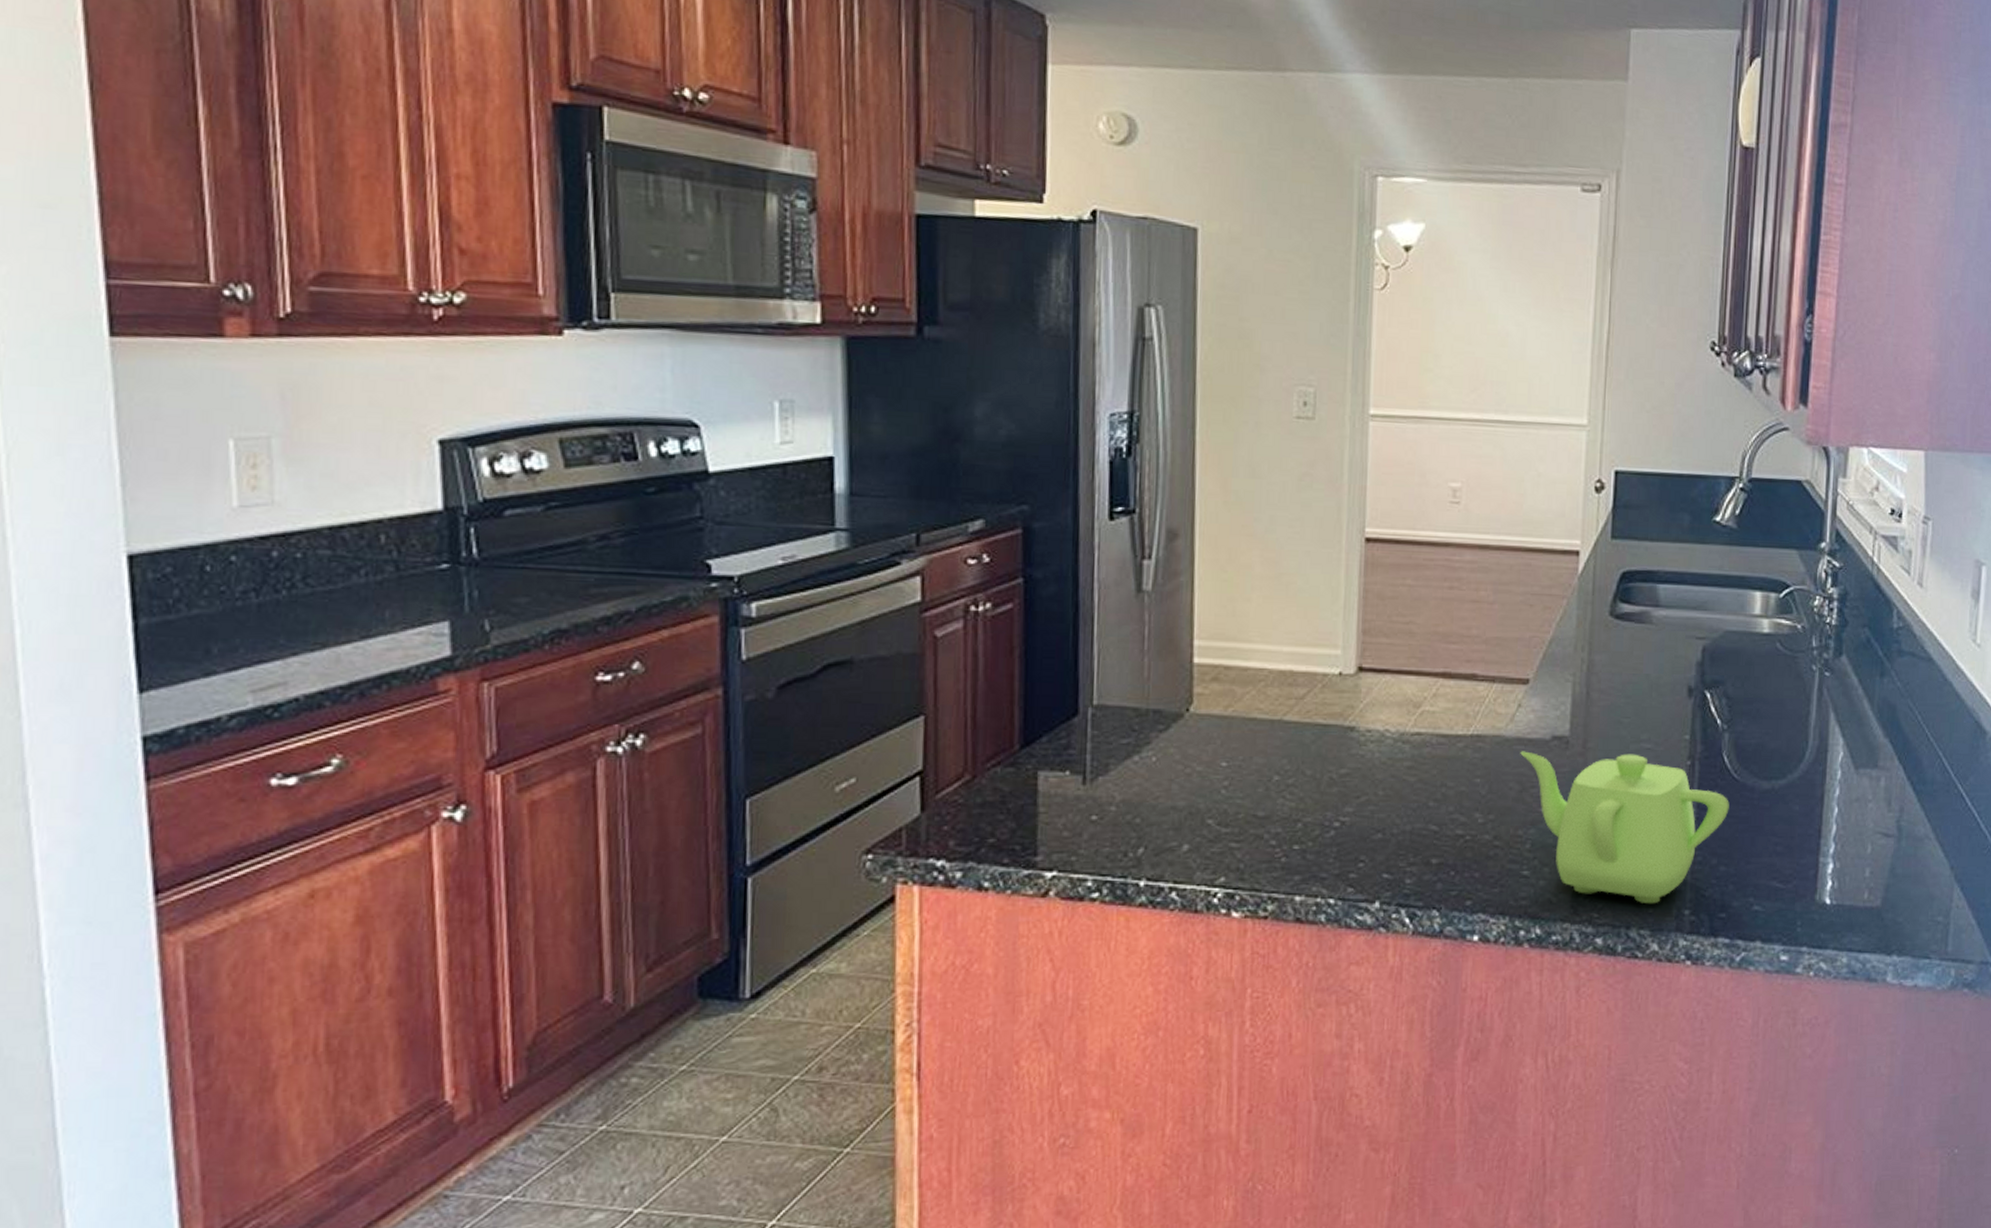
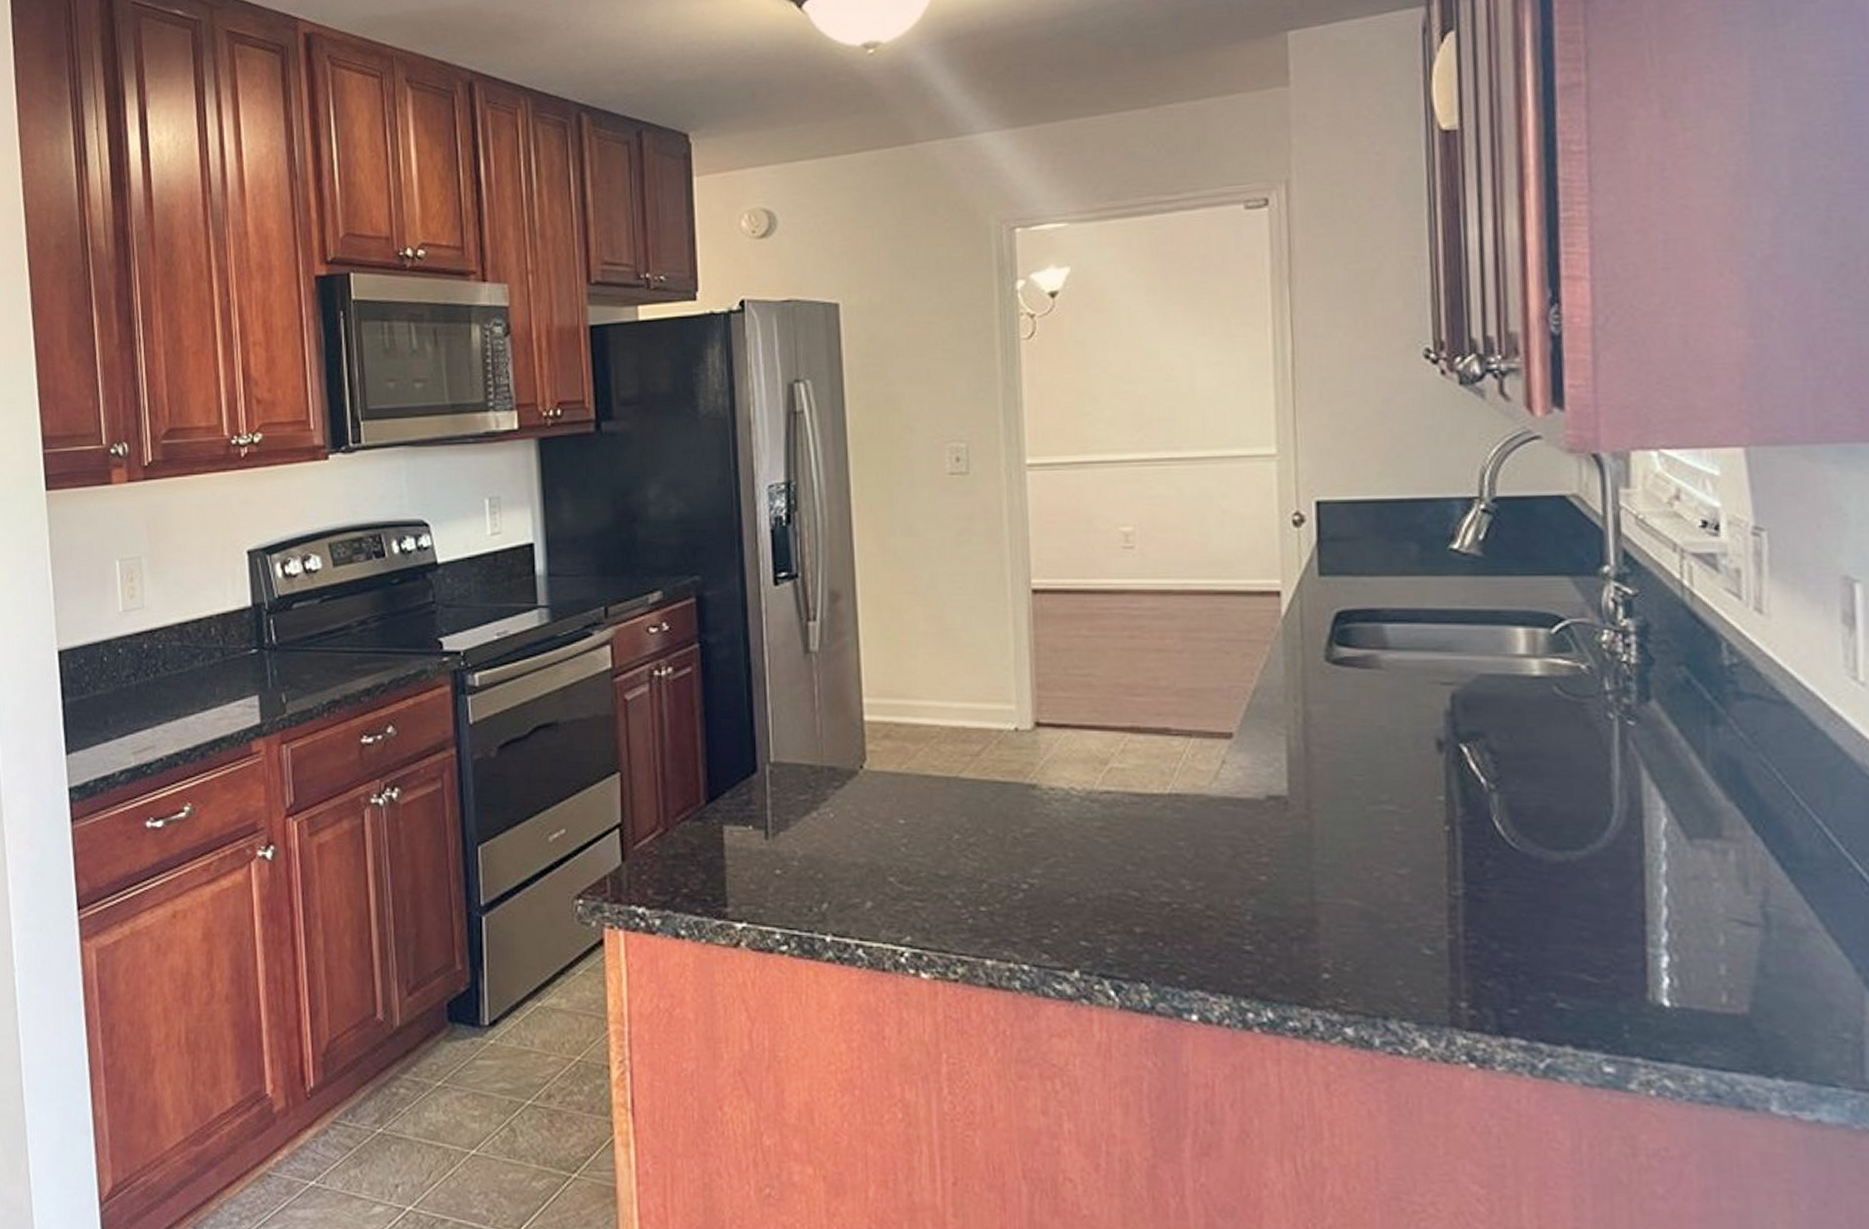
teapot: present [1520,751,1730,904] -> none [1229,812,1509,993]

